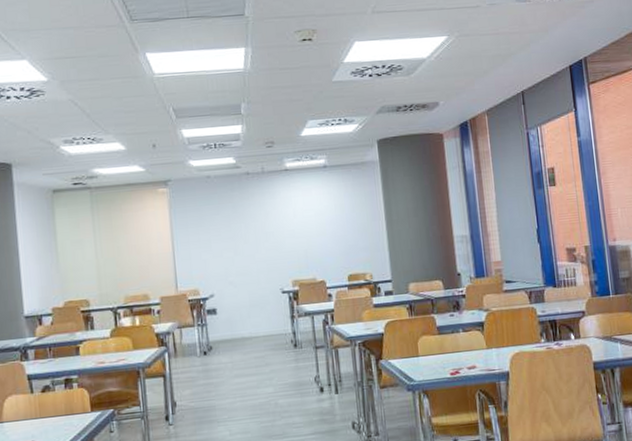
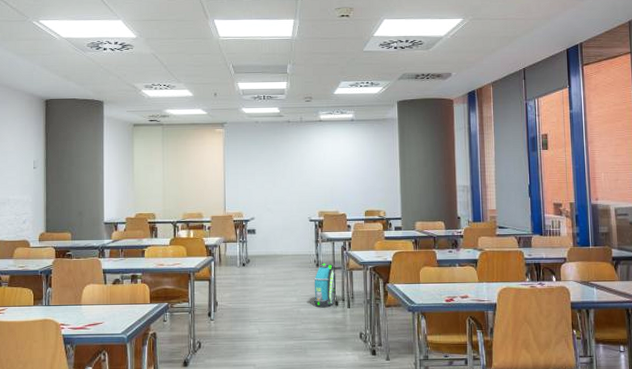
backpack: none [292,341,320,397] -> present [313,263,336,308]

